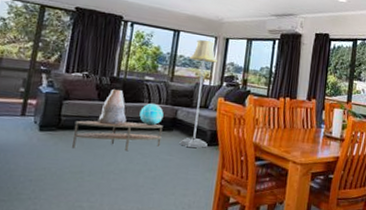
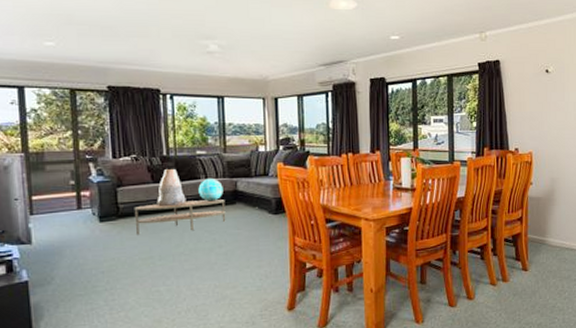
floor lamp: present [179,40,217,148] -> none [239,104,274,218]

